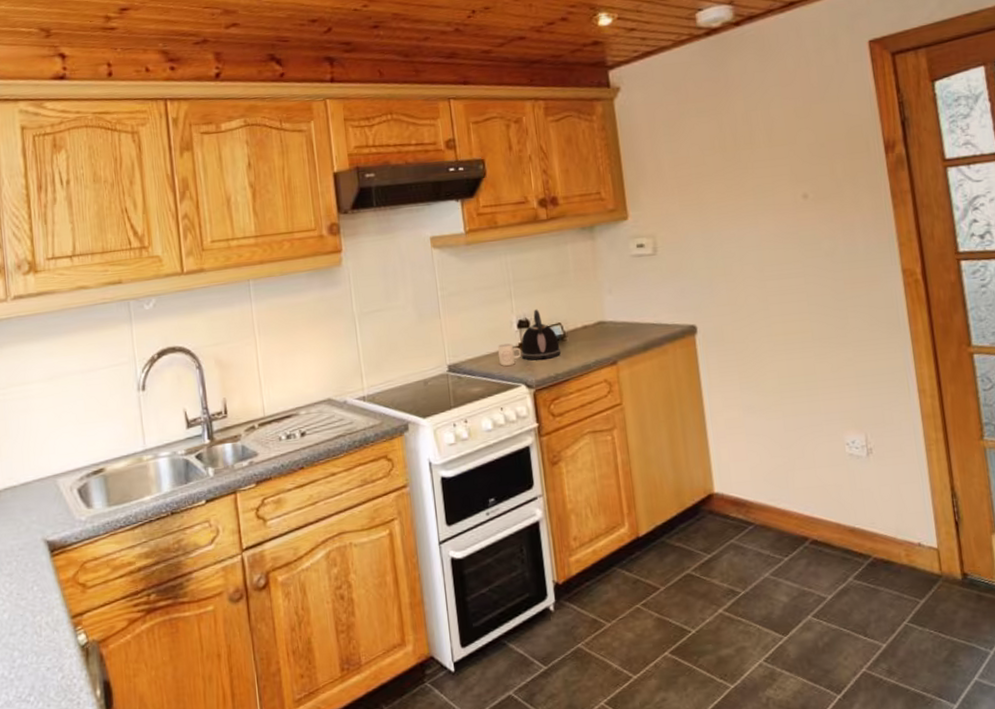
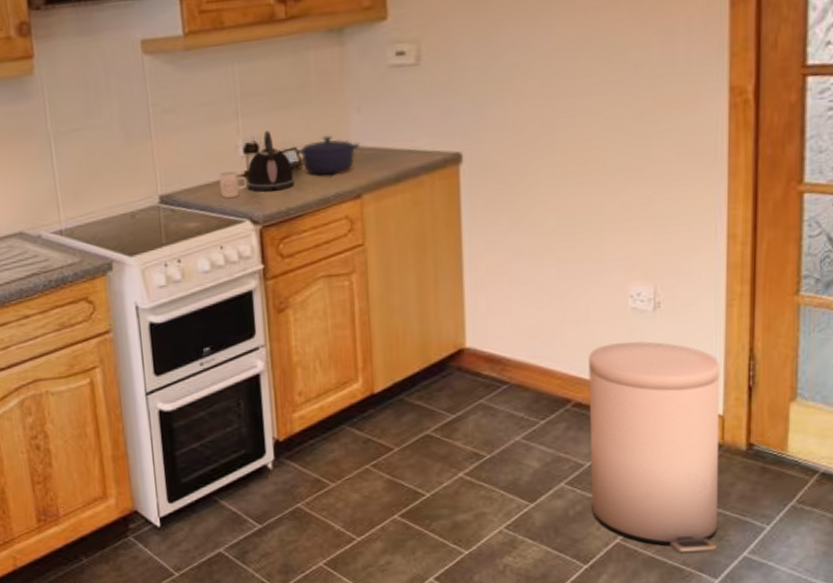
cooking pot: none [559,312,613,346] -> present [294,135,360,175]
pedal bin: none [818,483,952,680] -> present [589,341,721,554]

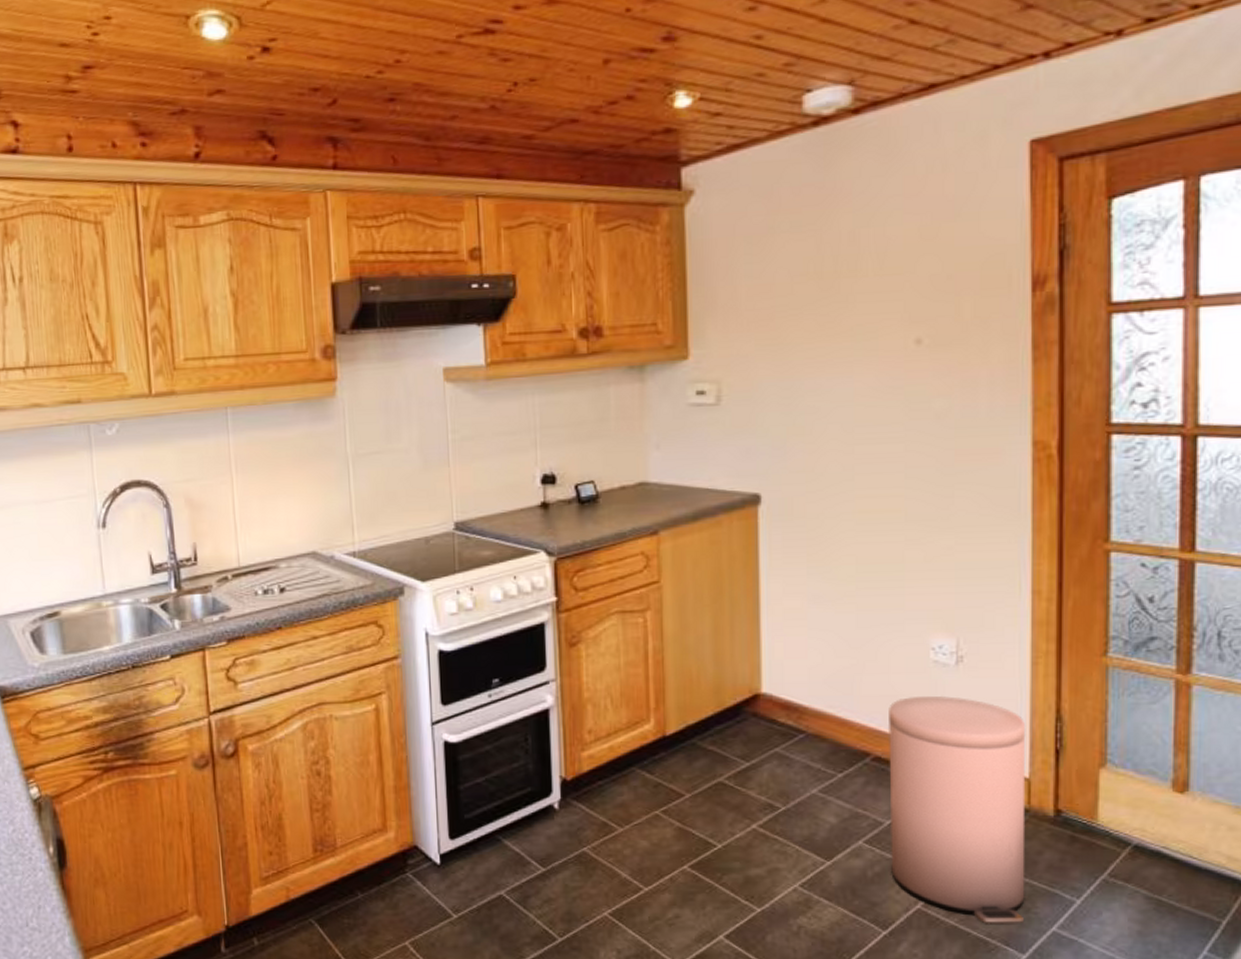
mug: present [218,170,248,198] -> none [515,500,544,528]
kettle: present [246,130,294,192] -> none [542,462,591,523]
cooking pot: present [294,135,360,175] -> none [591,470,658,510]

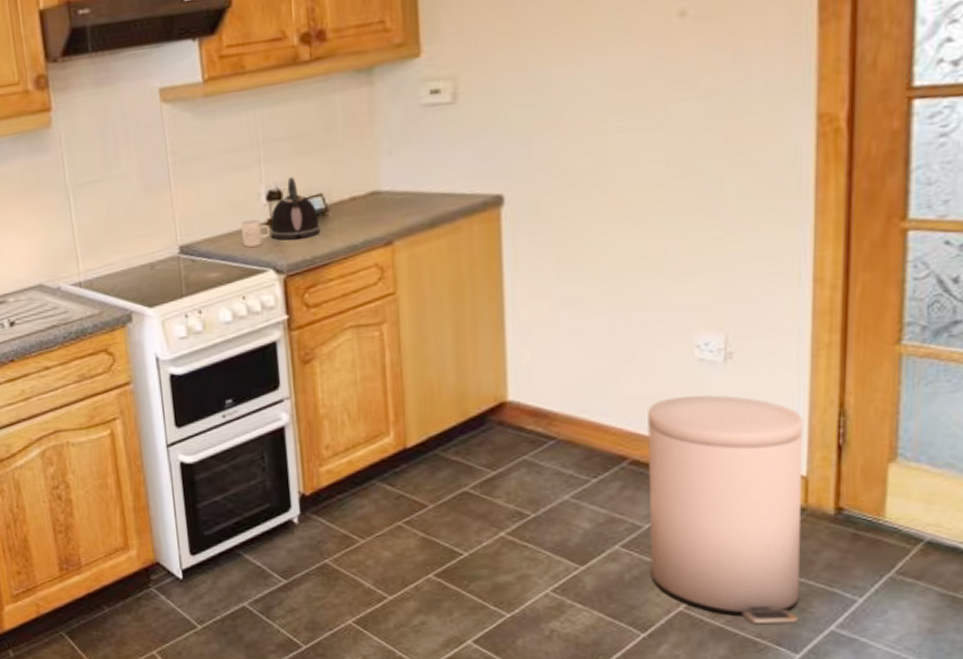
mug: none [515,500,544,528] -> present [240,219,271,247]
kettle: none [542,462,591,523] -> present [269,177,320,240]

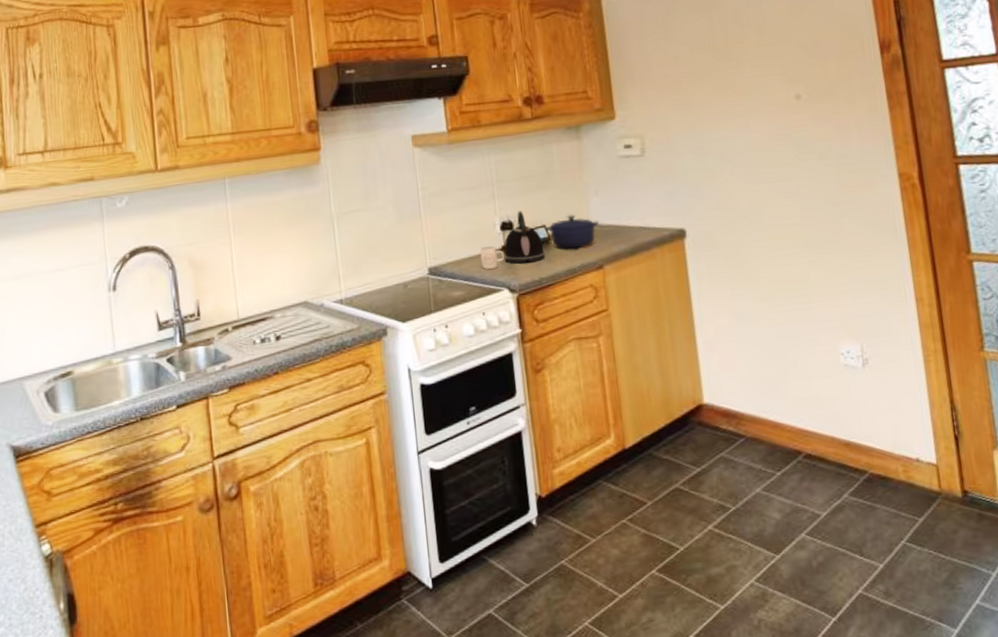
cooking pot: none [319,180,390,222] -> present [543,214,599,249]
pedal bin: present [648,395,804,625] -> none [812,395,952,603]

